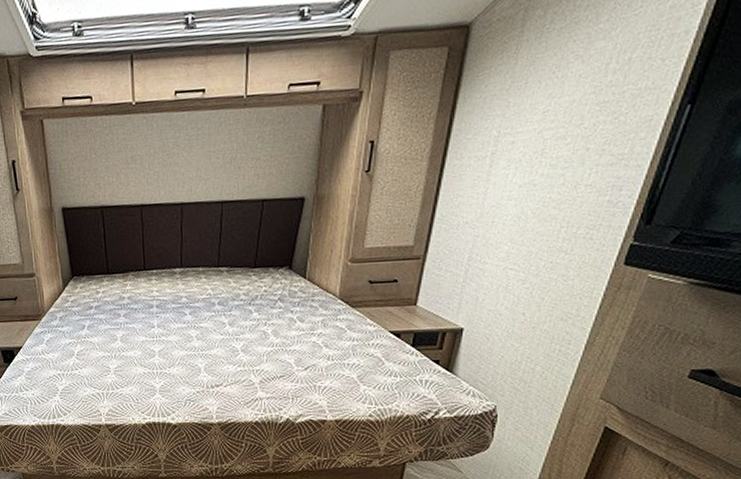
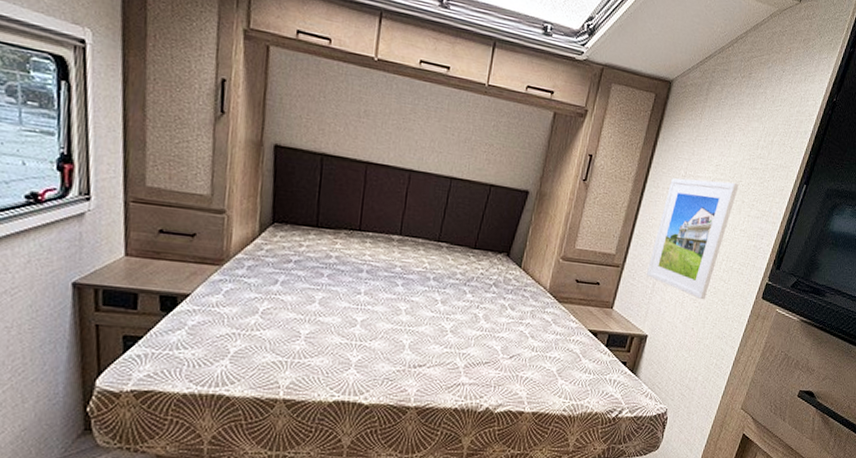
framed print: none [456,127,579,279] -> present [647,178,739,300]

